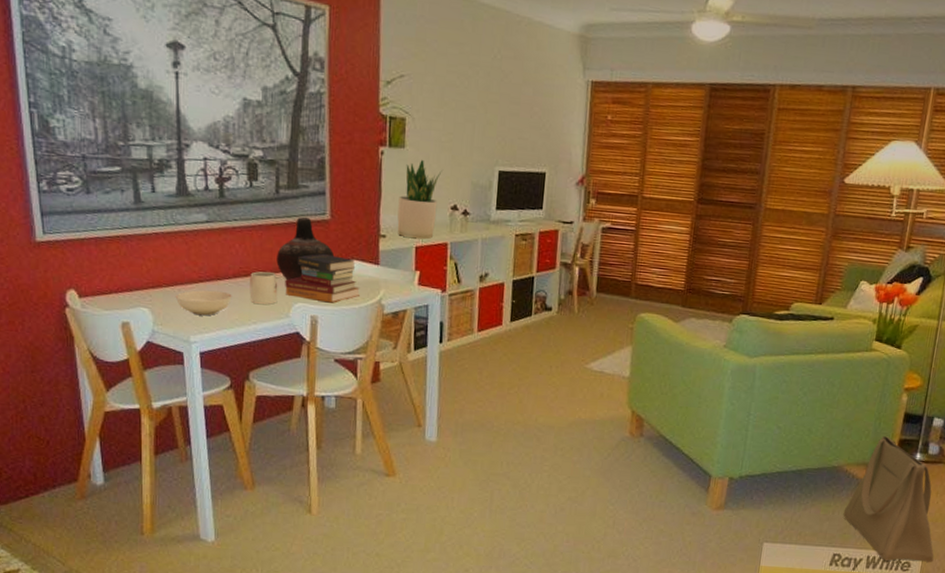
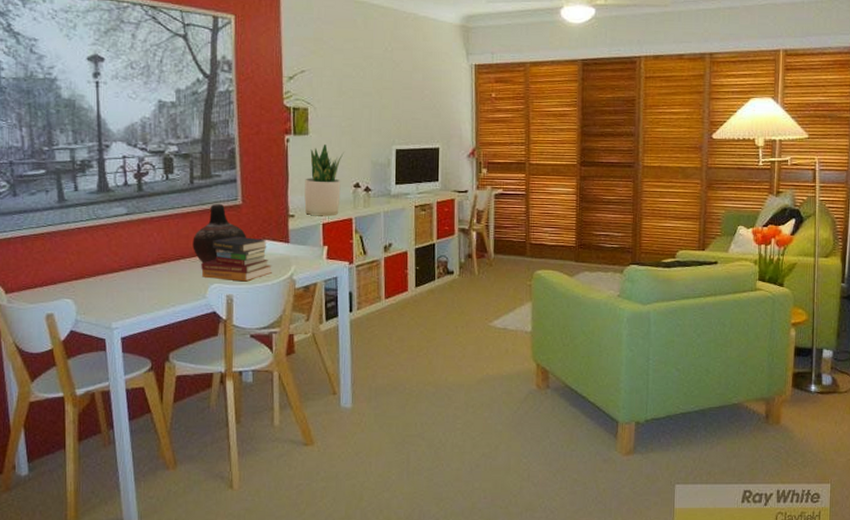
bowl: present [175,289,232,316] -> none [97,277,151,303]
mug: present [250,271,278,305] -> none [168,257,195,288]
tote bag: present [843,436,934,562] -> none [749,371,842,493]

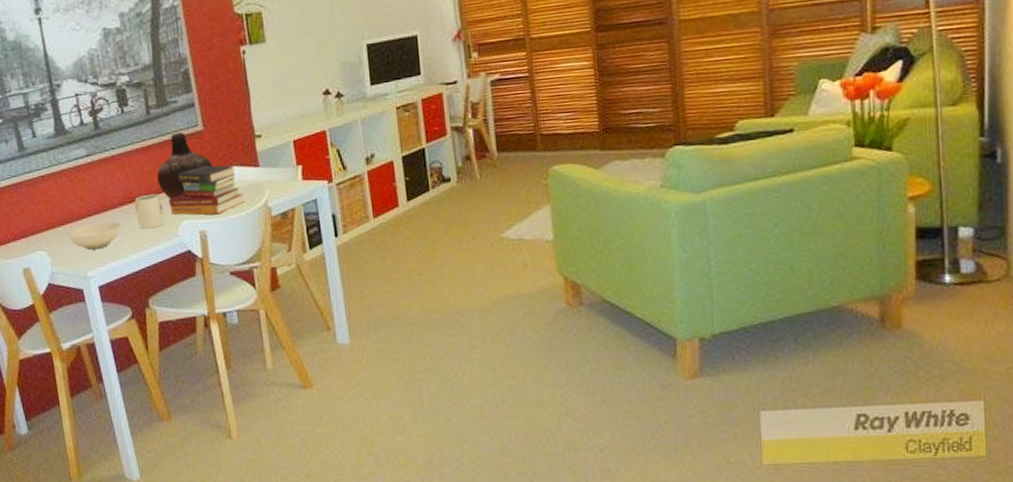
bowl: none [97,277,151,303] -> present [67,221,121,250]
mug: none [168,257,195,288] -> present [134,194,165,229]
planter: present [304,143,344,217] -> none [268,49,310,134]

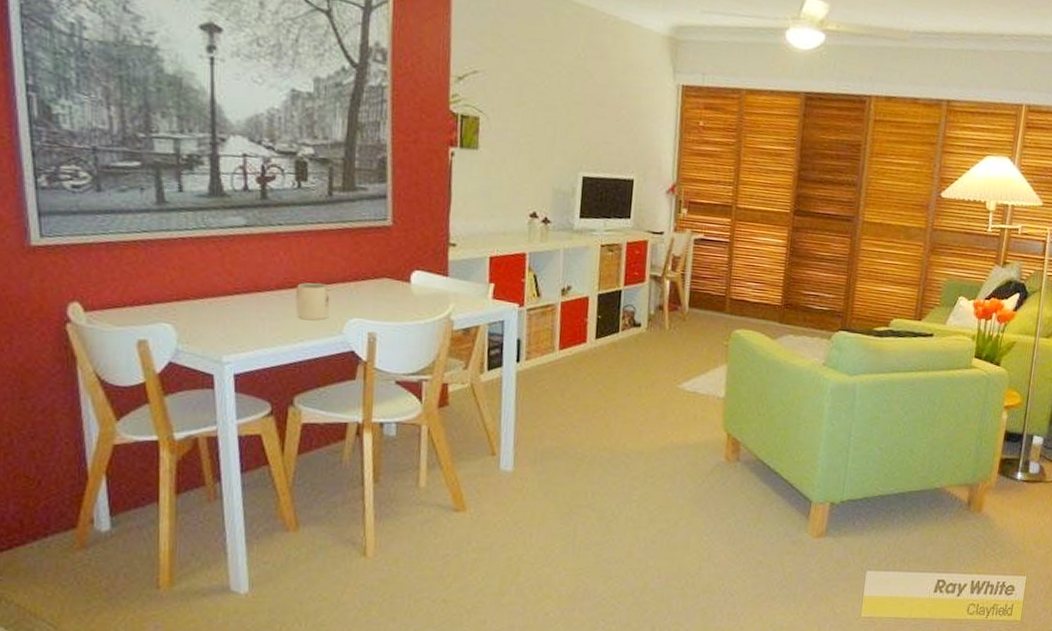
bowl: present [67,221,121,250] -> none [205,303,274,333]
vase: present [157,132,212,200] -> none [328,222,396,293]
books: present [169,165,245,215] -> none [338,263,426,319]

